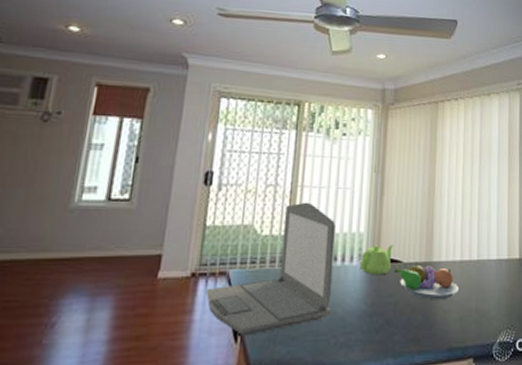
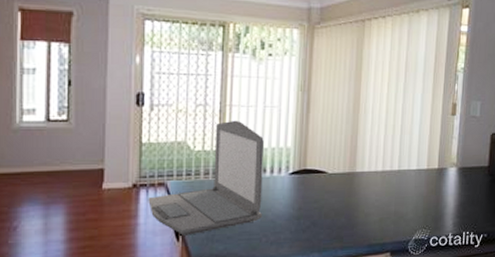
teapot: present [359,245,394,275] -> none [287,158,319,185]
fruit bowl: present [394,261,459,301] -> none [320,172,380,205]

